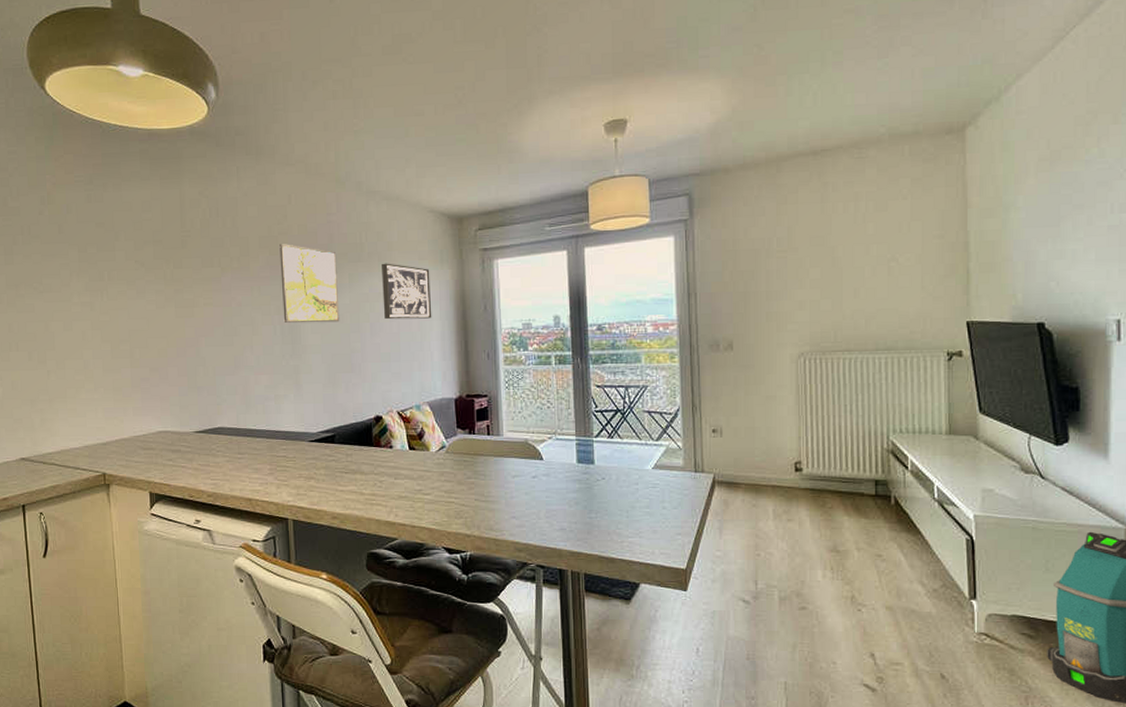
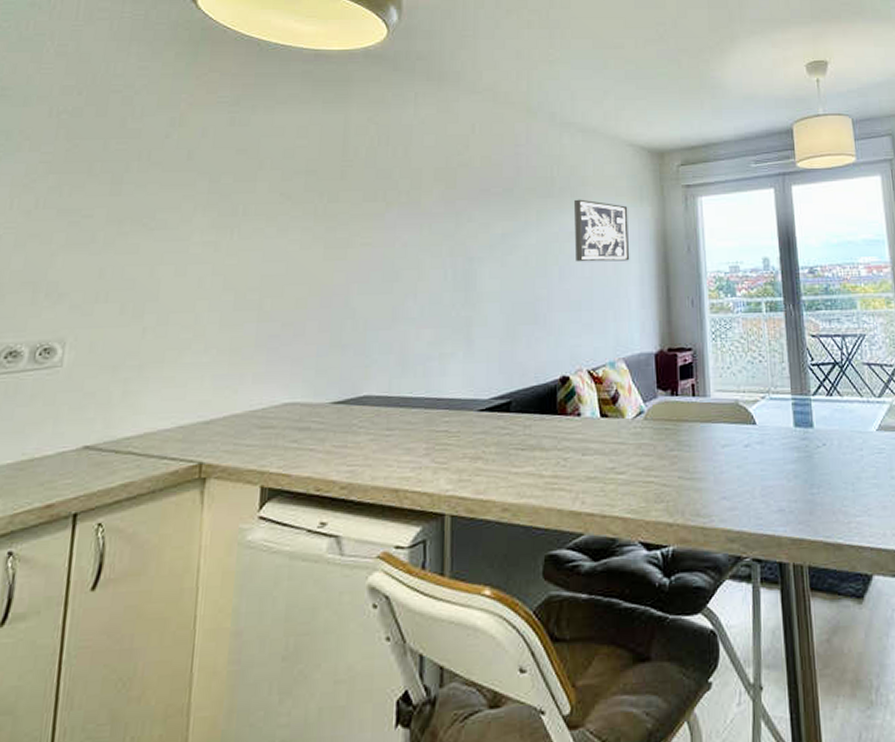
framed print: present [279,244,340,323] -> none [457,177,524,267]

